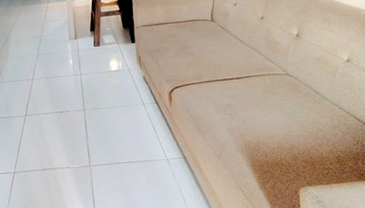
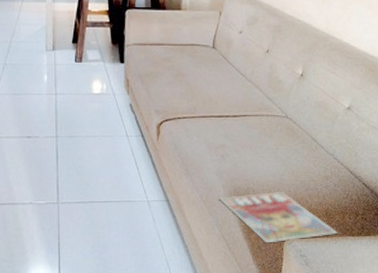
magazine: none [232,143,353,192] -> present [219,192,338,244]

